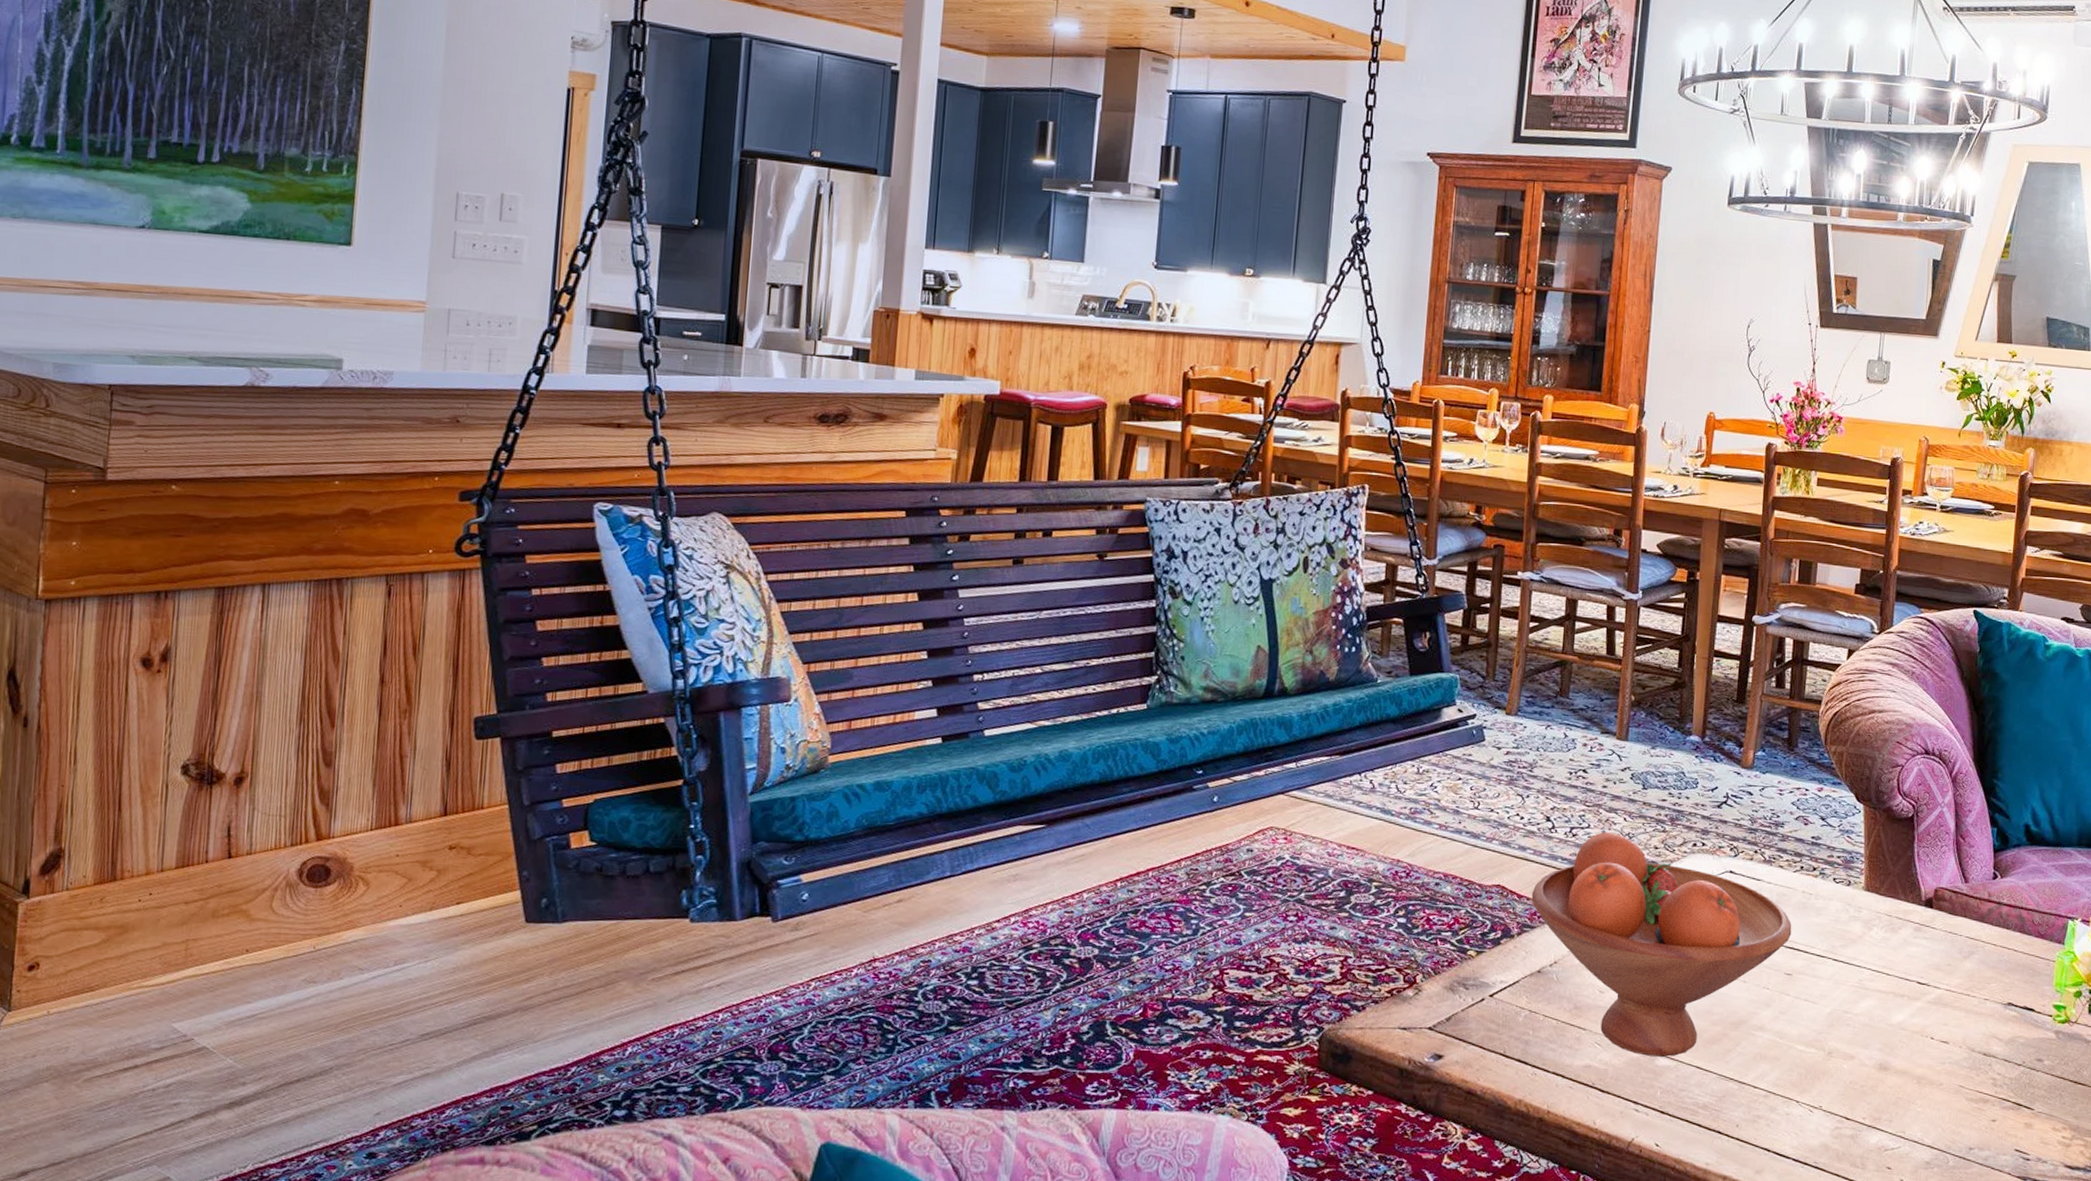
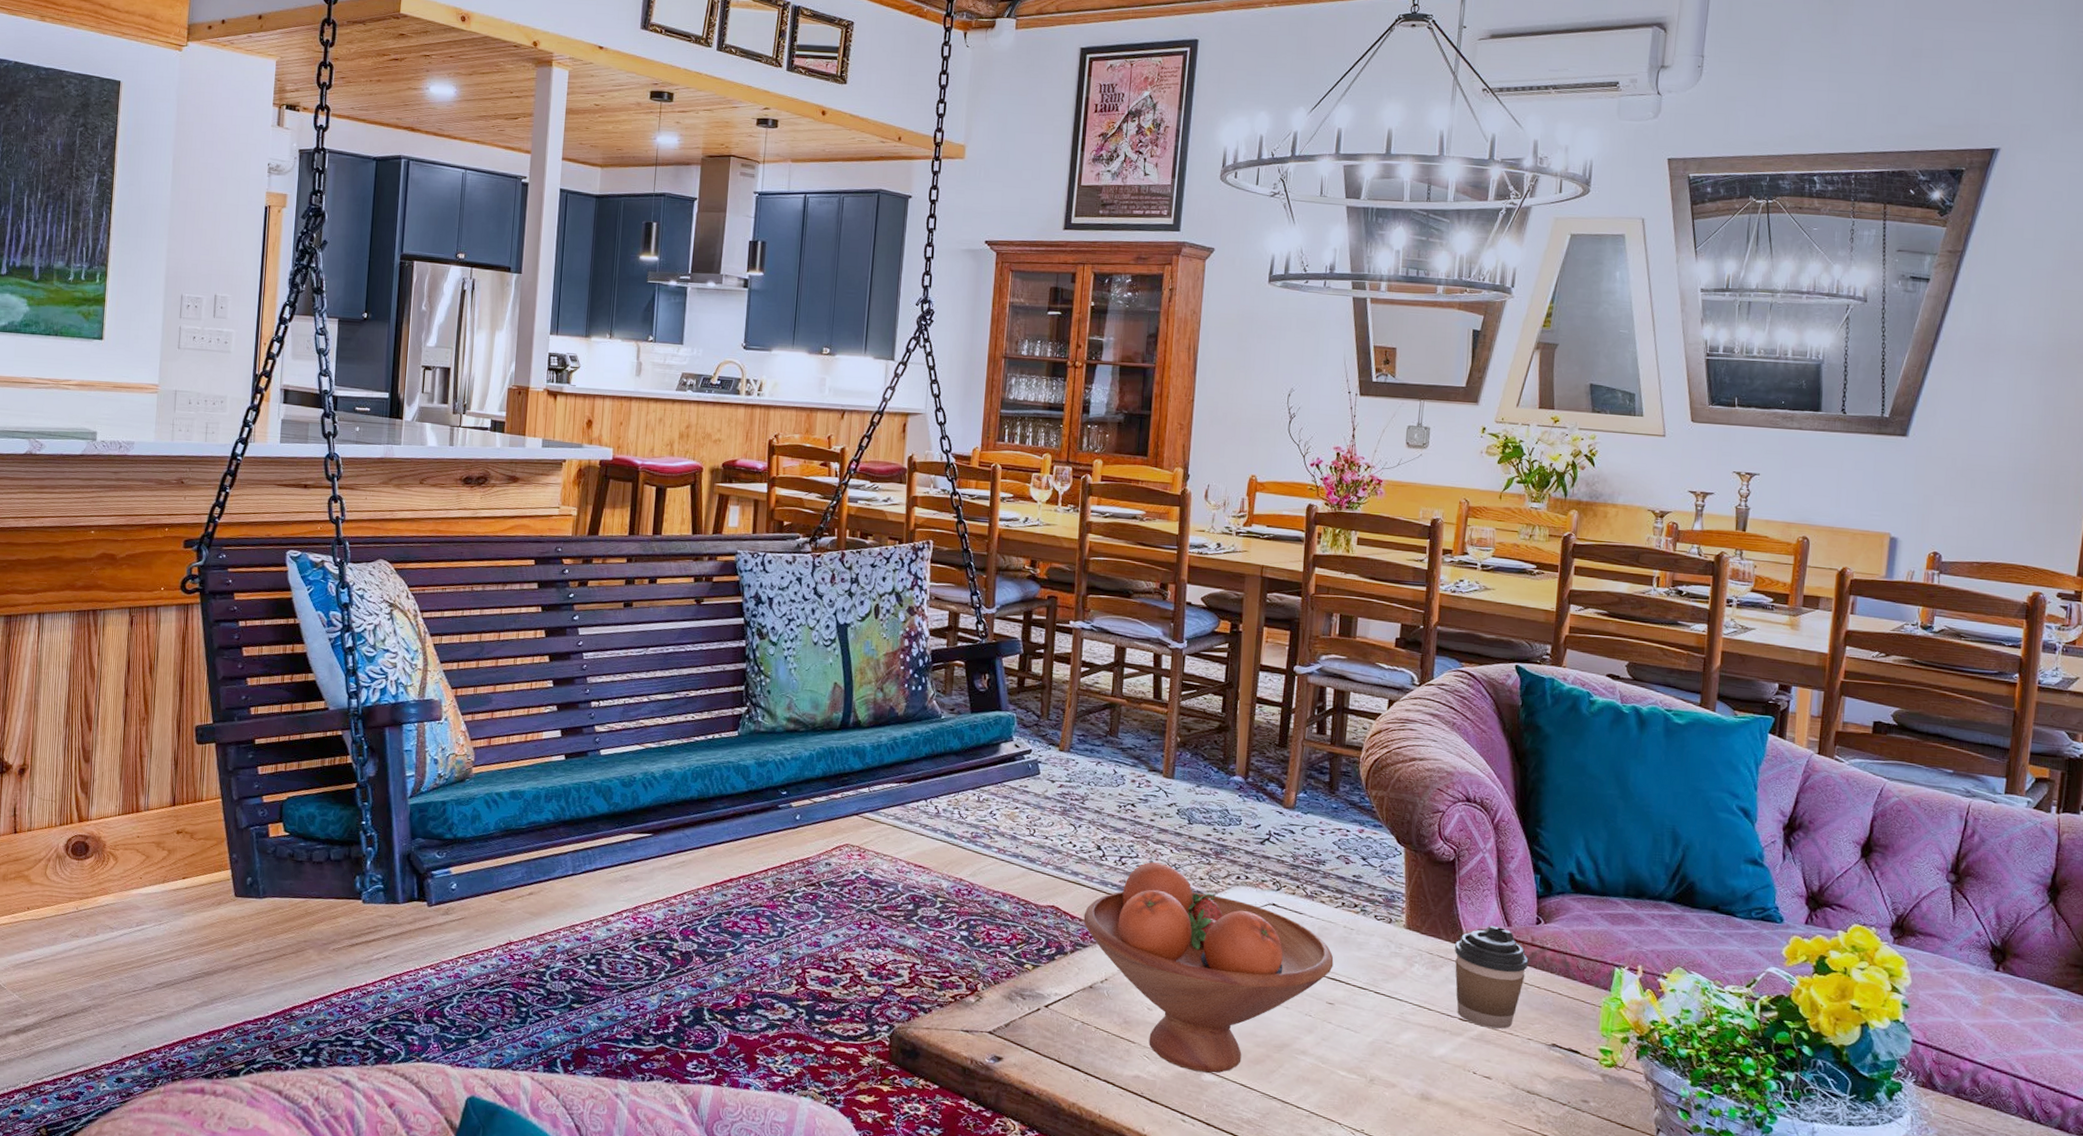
coffee cup: none [1912,883,1986,990] -> present [1454,925,1529,1029]

